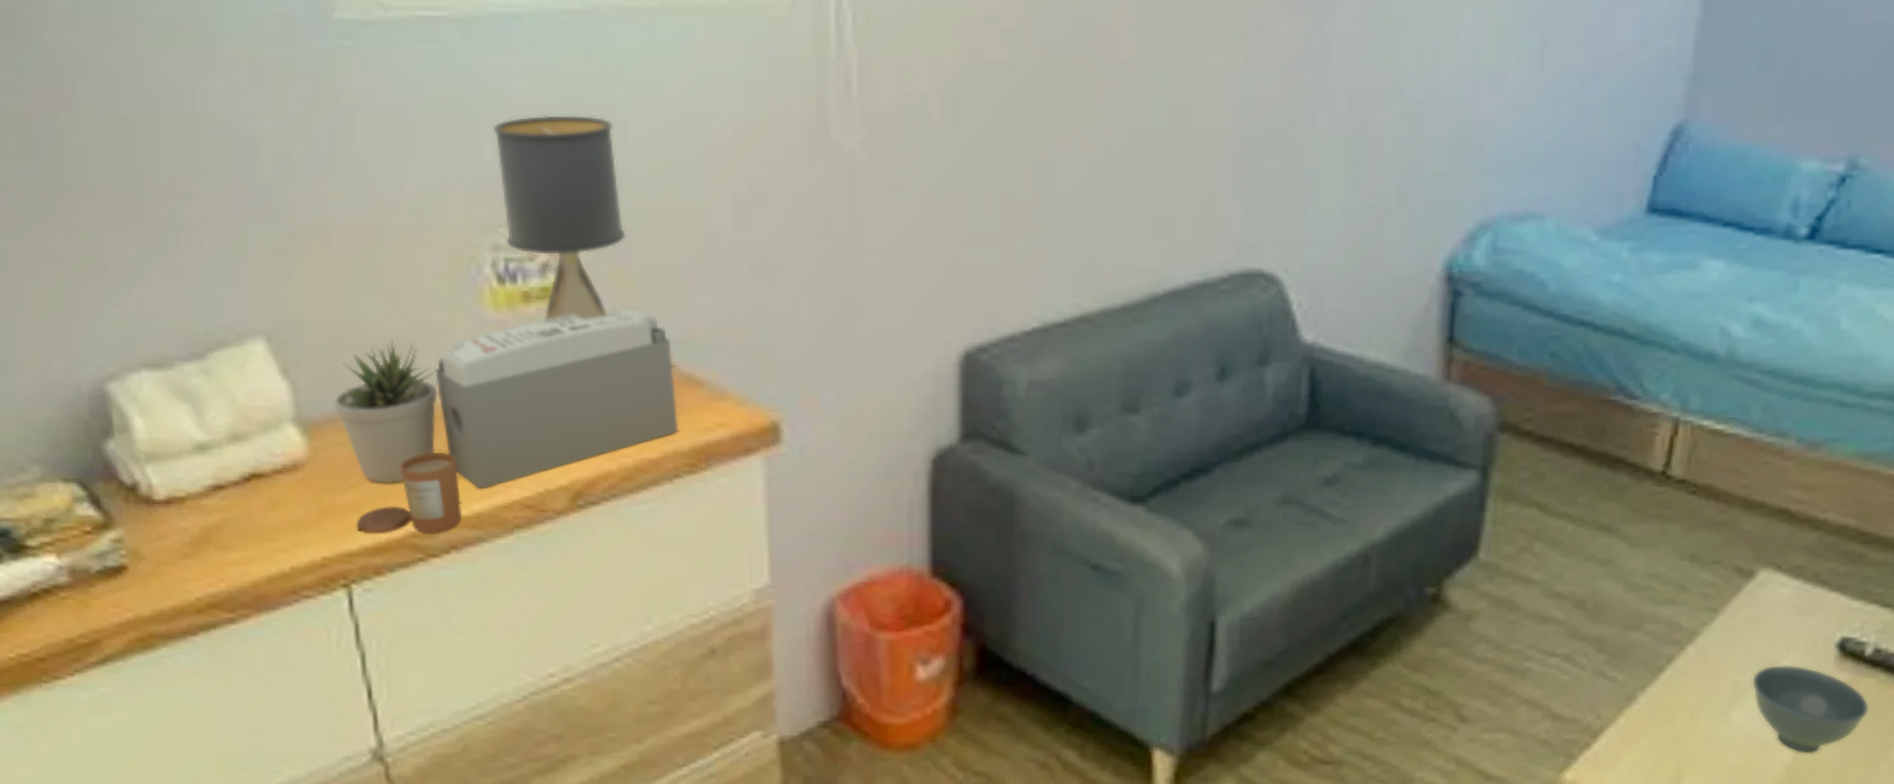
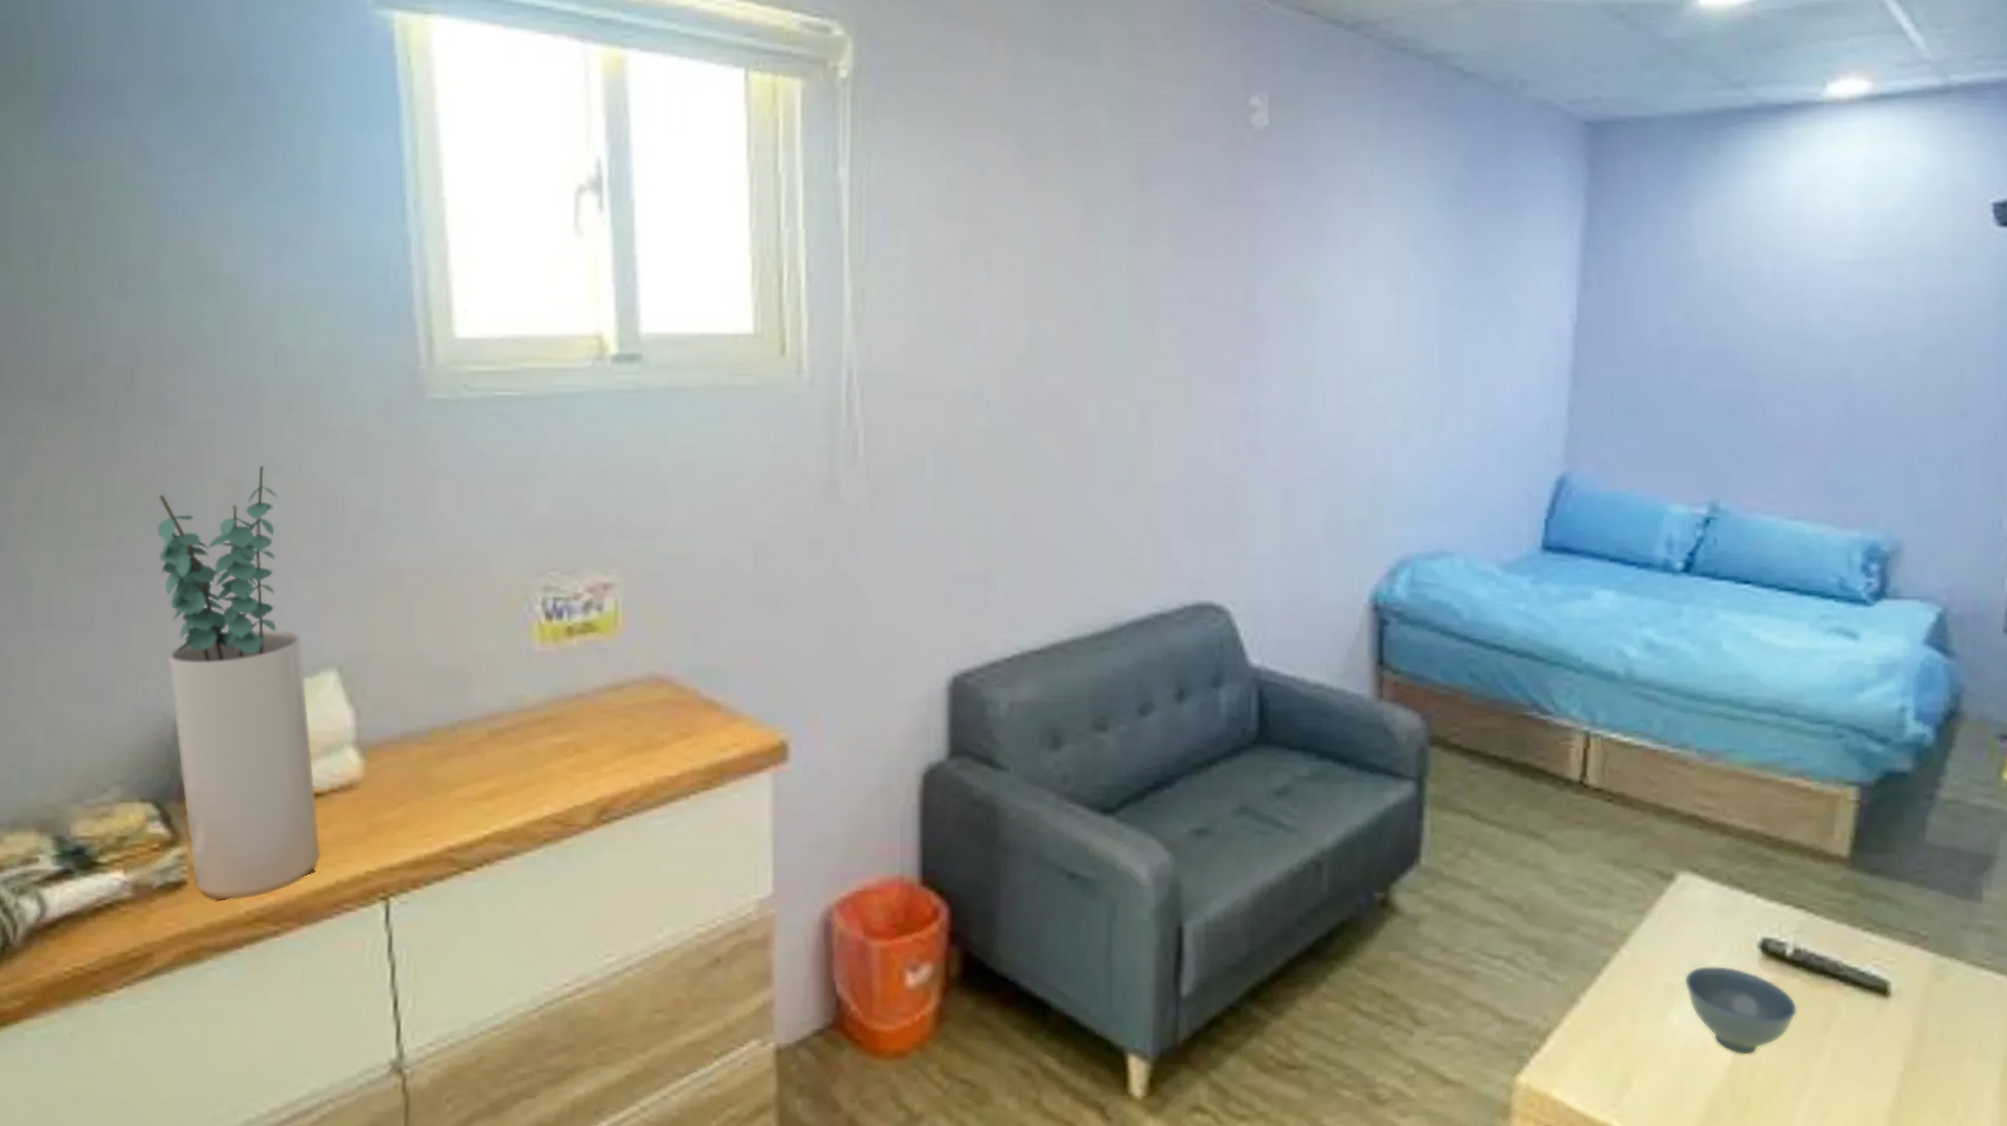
vase: none [32,99,270,586] -> present [156,466,320,900]
potted plant: present [332,340,439,484] -> none [390,670,486,801]
candle: present [356,451,463,535] -> none [400,771,498,850]
battery: present [435,306,679,490] -> none [484,639,697,806]
table lamp: present [492,115,627,321] -> none [552,475,661,652]

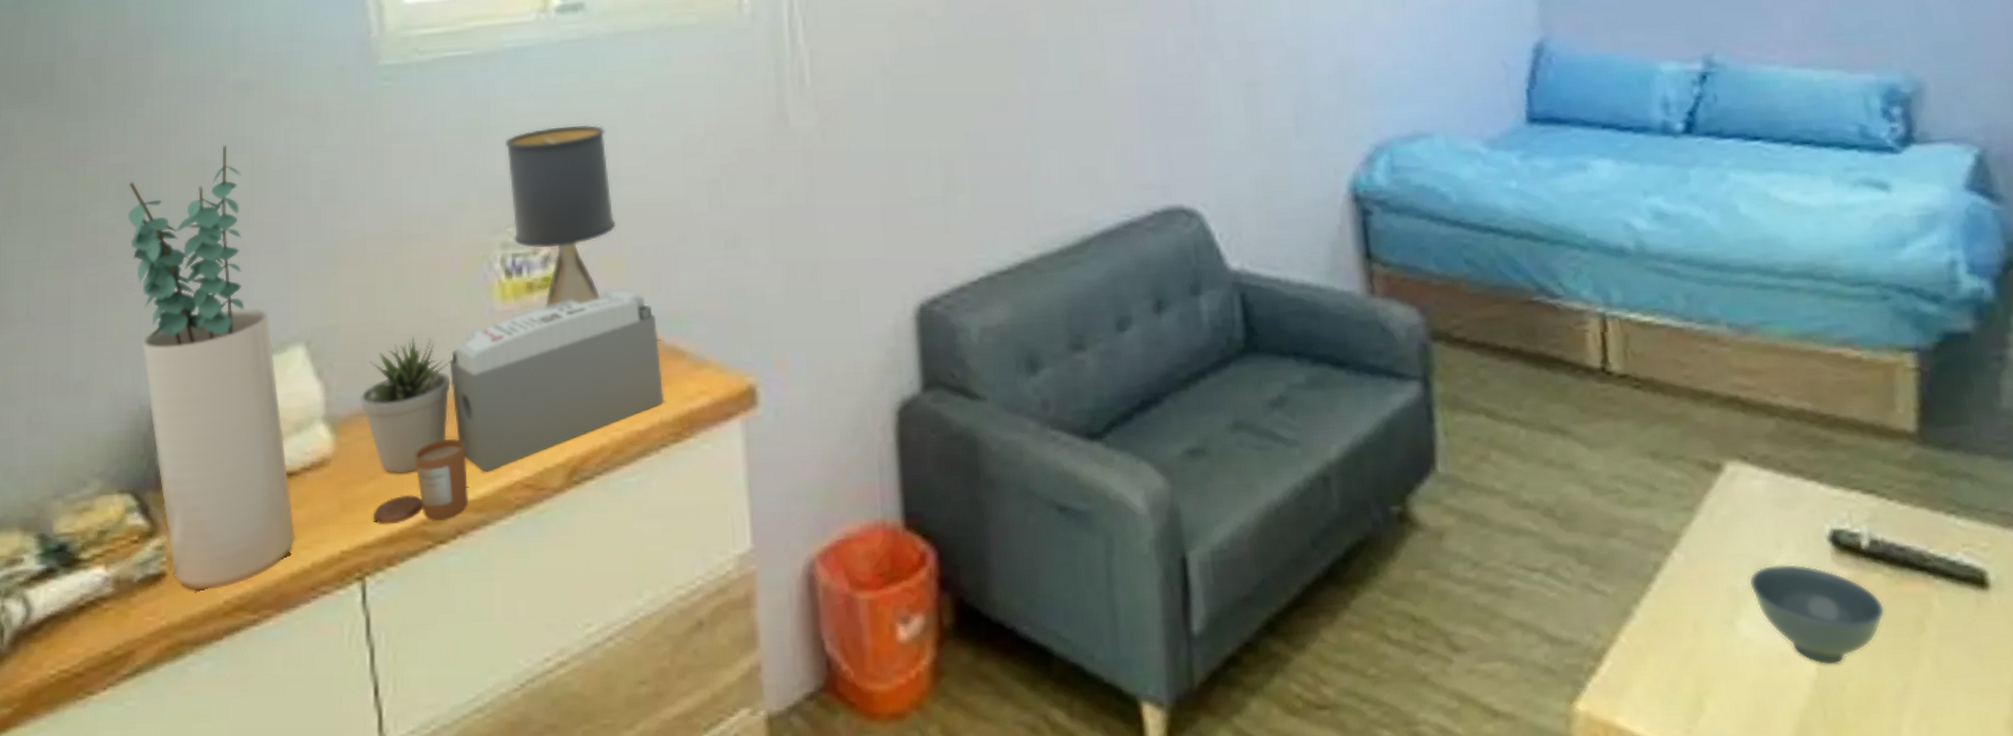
potted plant: none [390,670,486,801] -> present [359,336,452,474]
candle: none [400,771,498,850] -> present [373,438,469,526]
battery: none [484,639,697,806] -> present [449,288,665,473]
table lamp: none [552,475,661,652] -> present [504,124,617,308]

